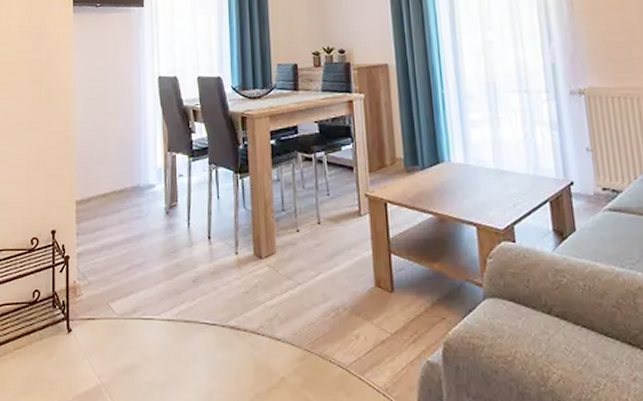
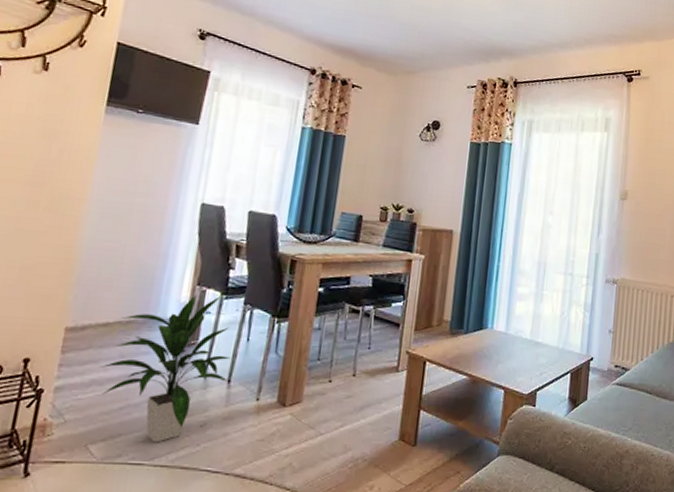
indoor plant: none [106,158,209,299] -> present [99,295,230,443]

